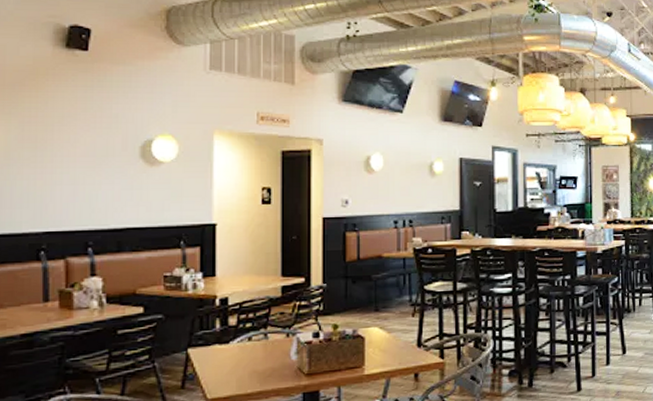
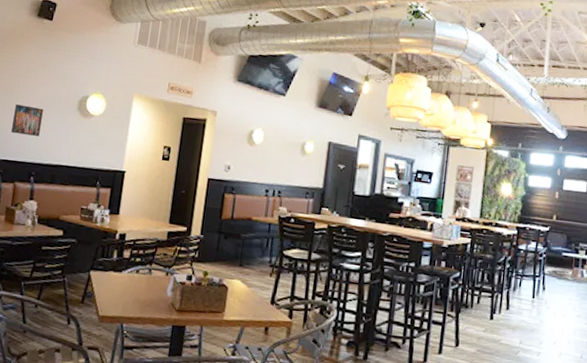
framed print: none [50,160,93,197] -> present [10,104,43,136]

